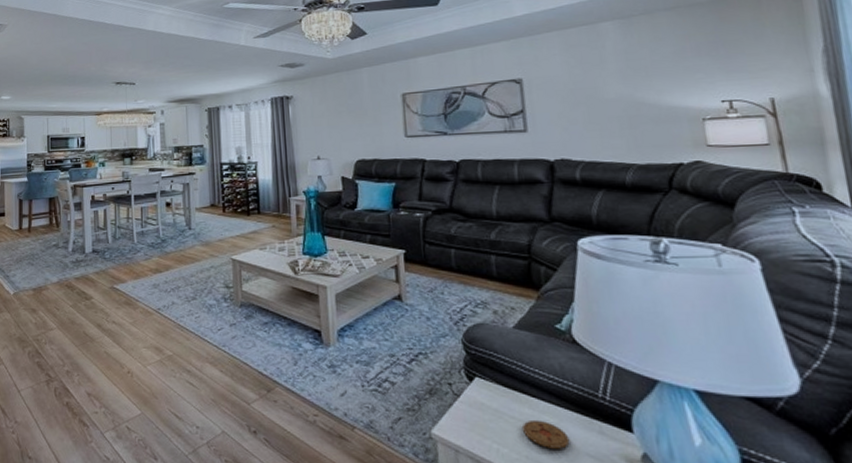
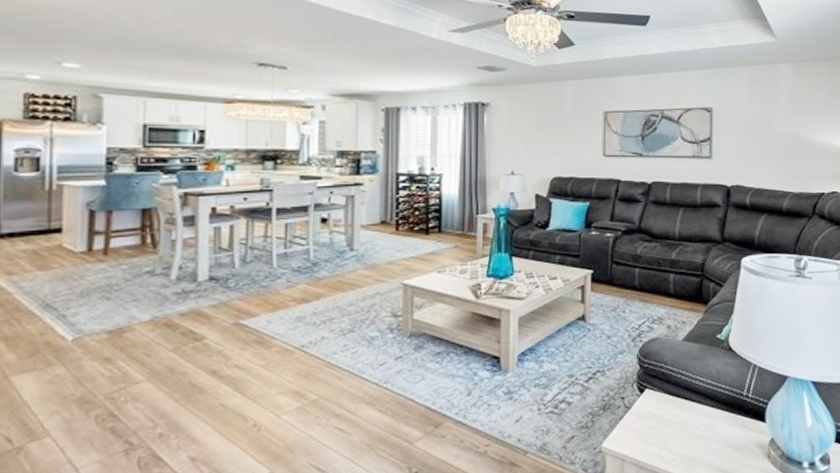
coaster: present [523,419,570,449] -> none [682,421,718,446]

